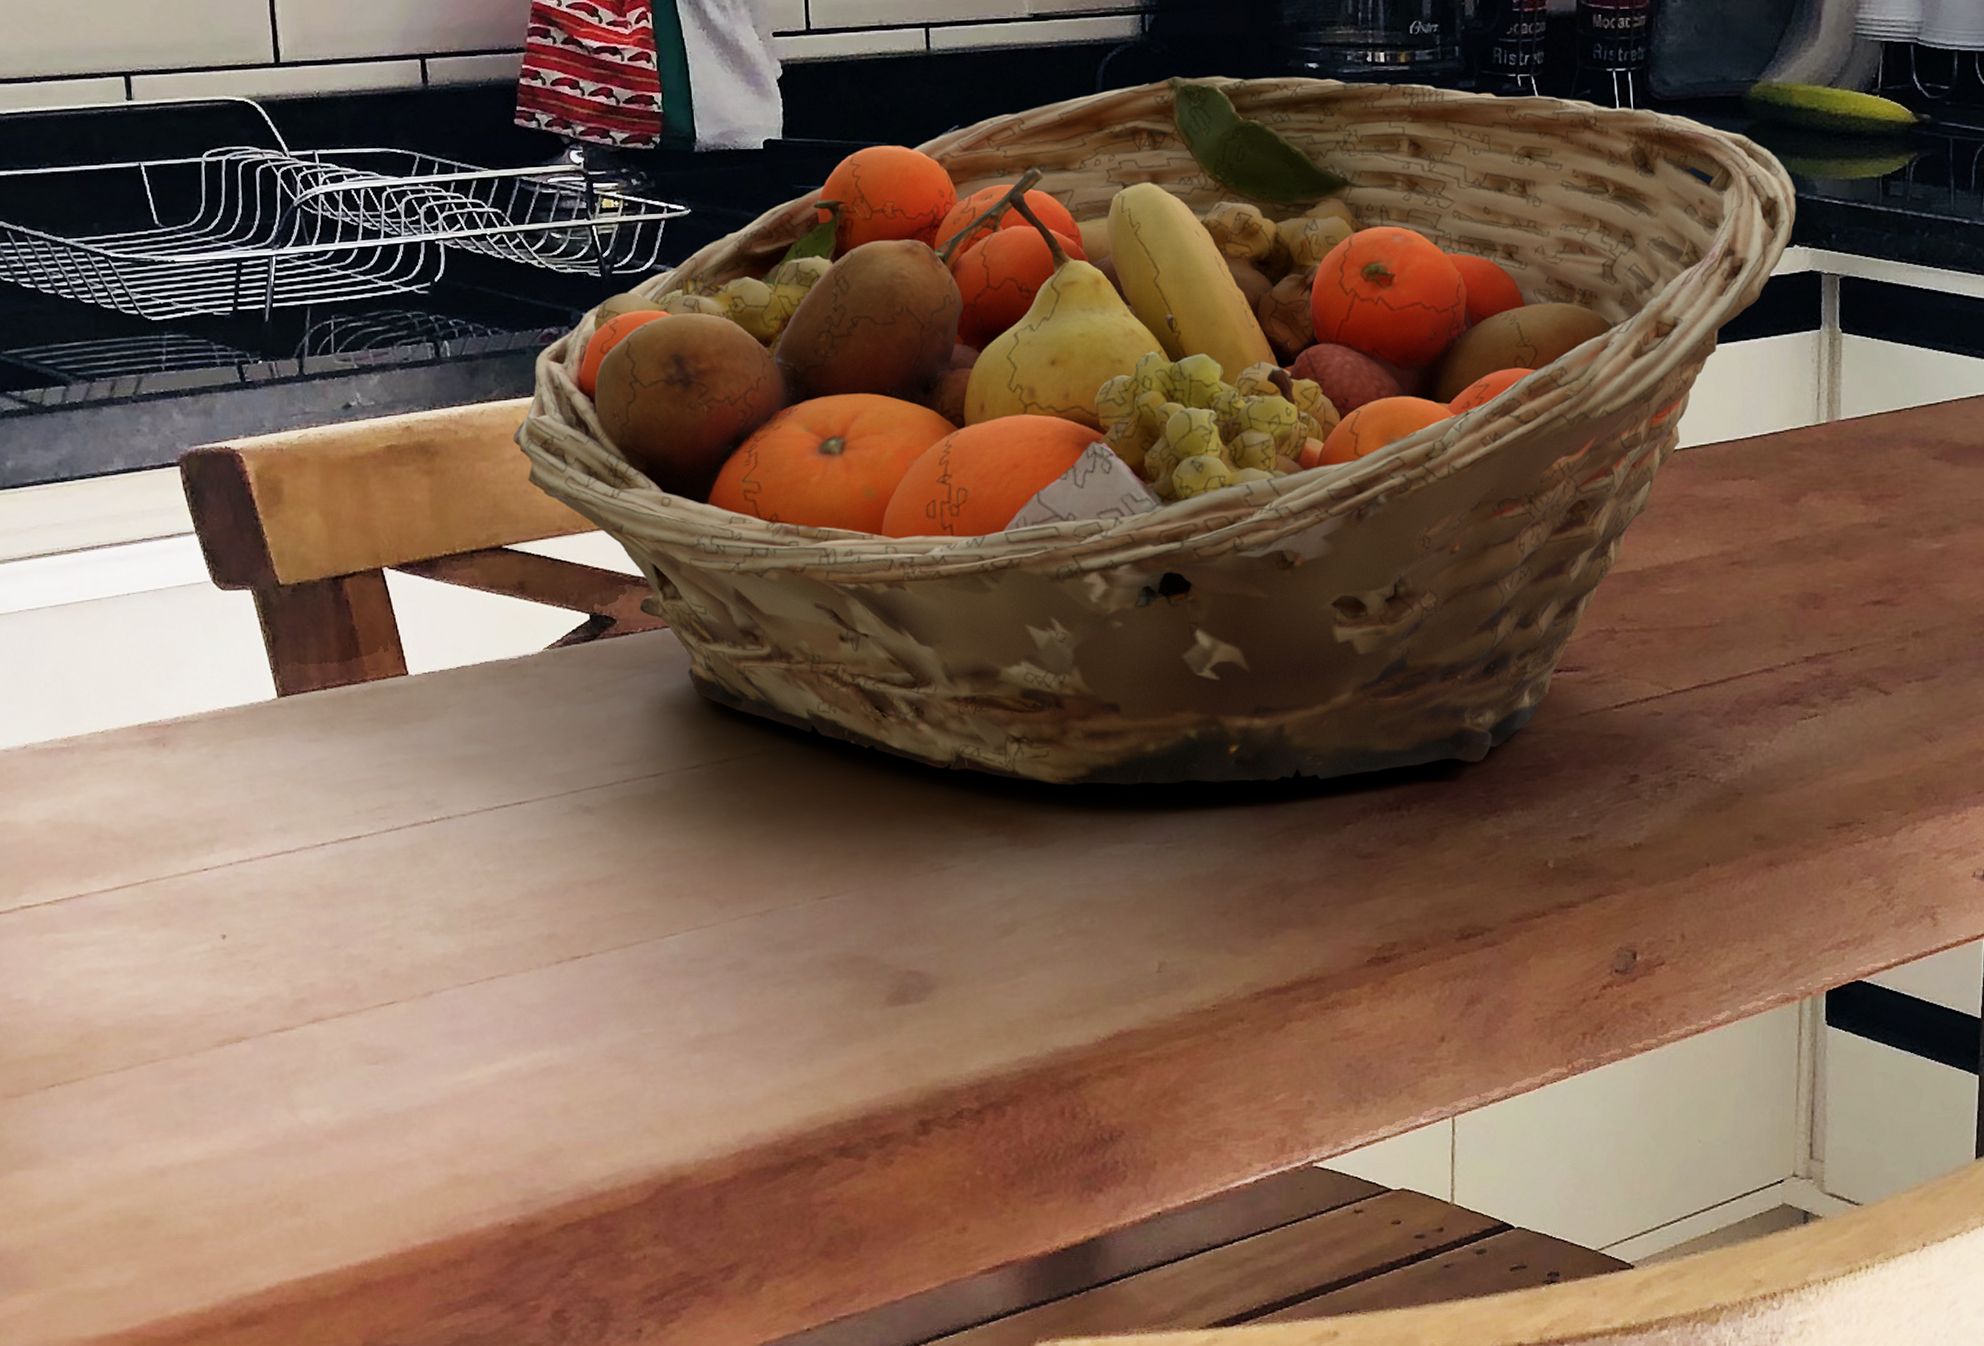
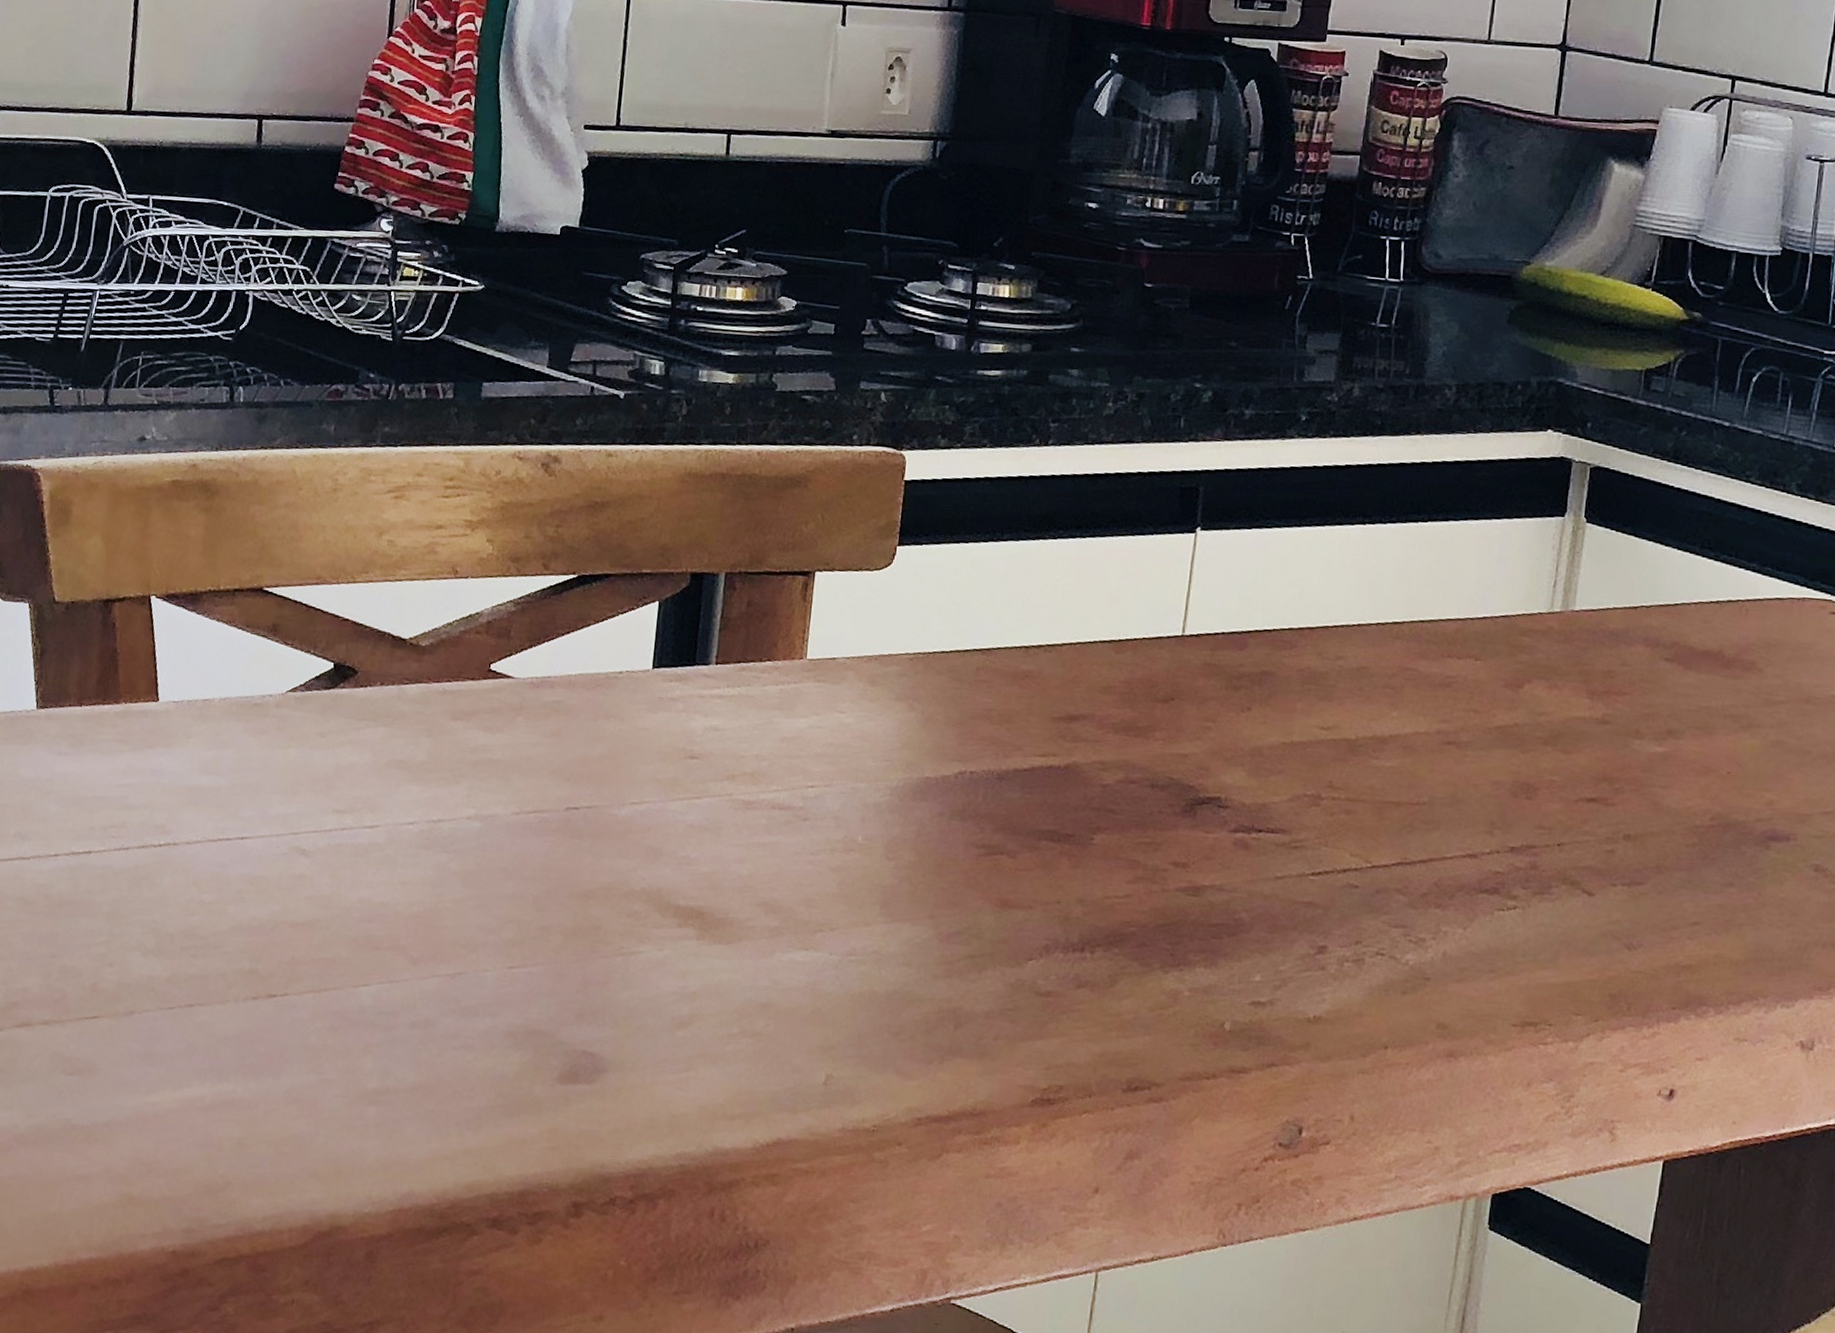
fruit basket: present [512,76,1797,786] -> none [288,203,1557,914]

